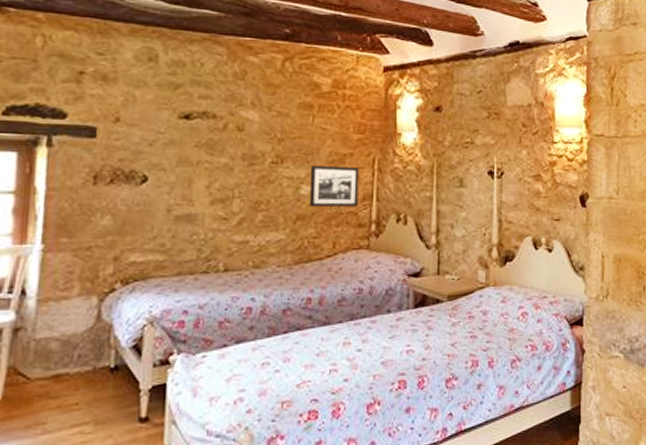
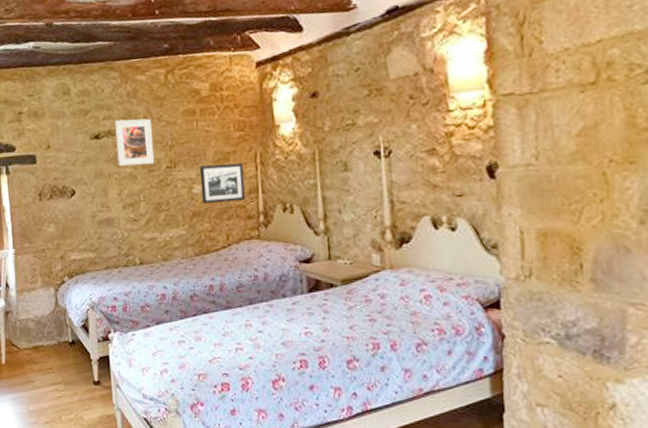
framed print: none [211,101,259,157] -> present [115,118,155,166]

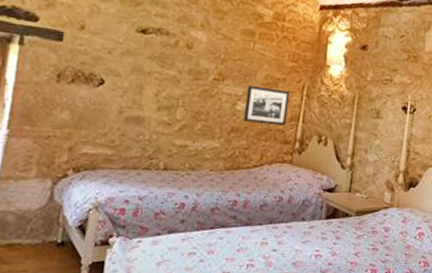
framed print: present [115,118,155,166] -> none [162,20,208,73]

